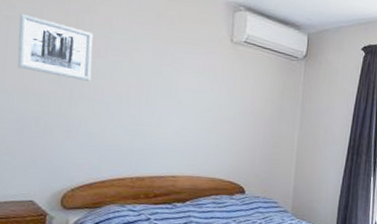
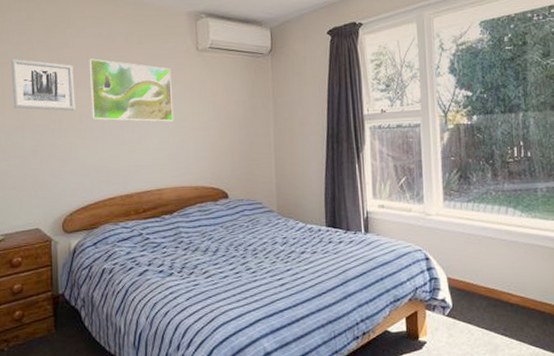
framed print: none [108,29,201,110] -> present [89,58,174,122]

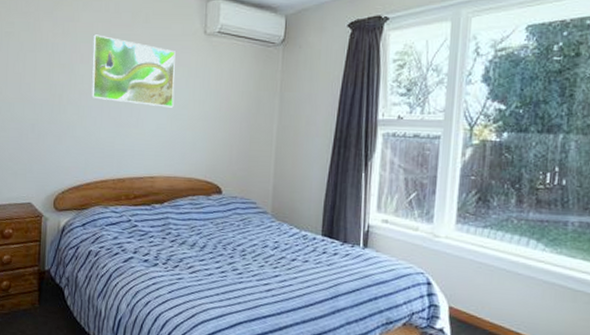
wall art: present [11,59,76,111] -> none [16,29,77,87]

